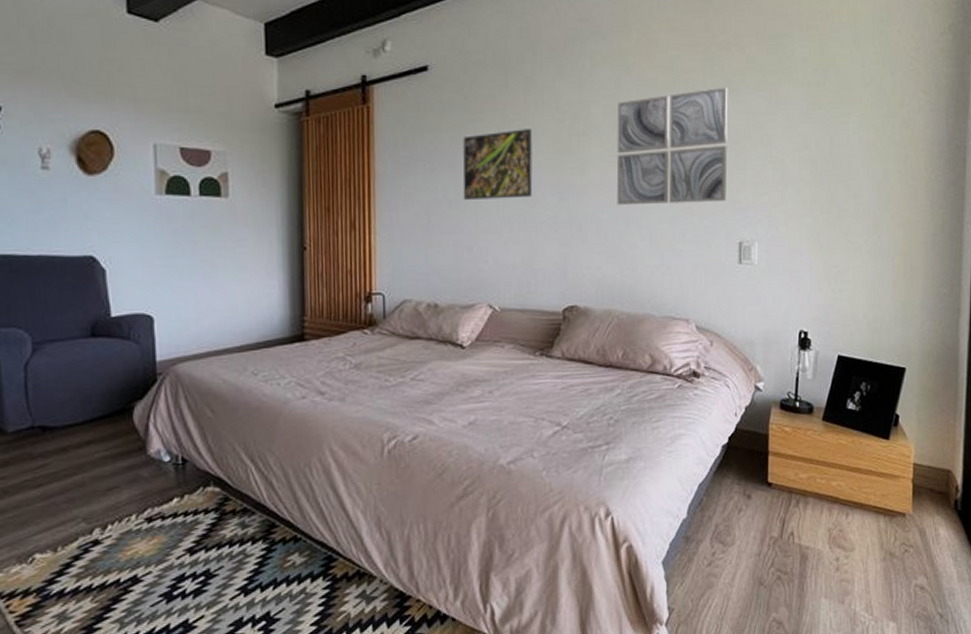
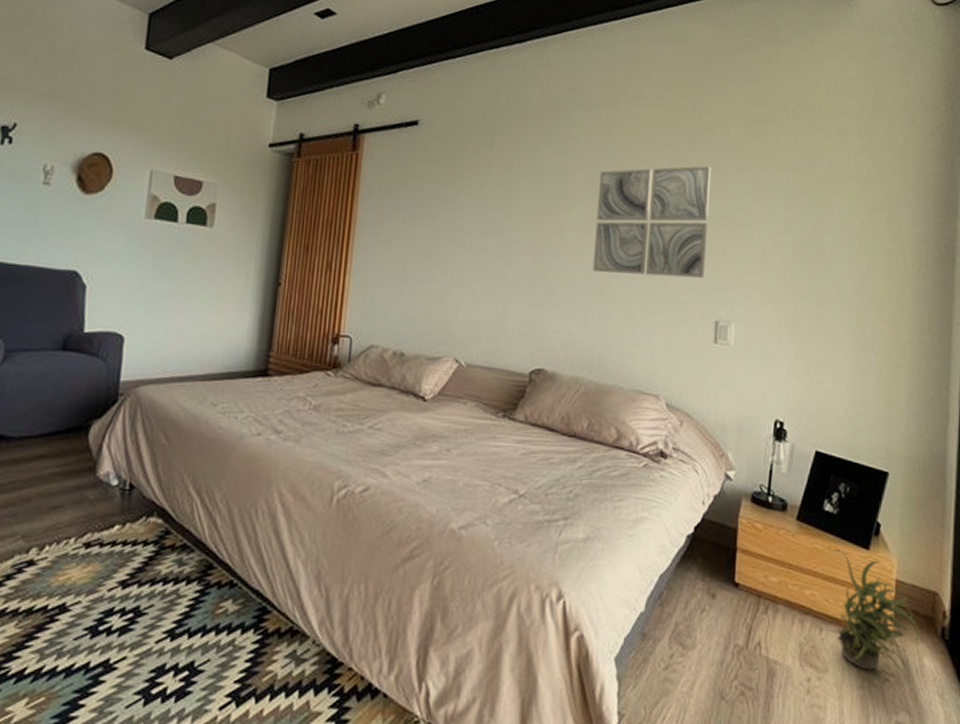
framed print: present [463,129,533,200] -> none [440,188,513,255]
potted plant: none [854,442,934,549] -> present [829,549,918,681]

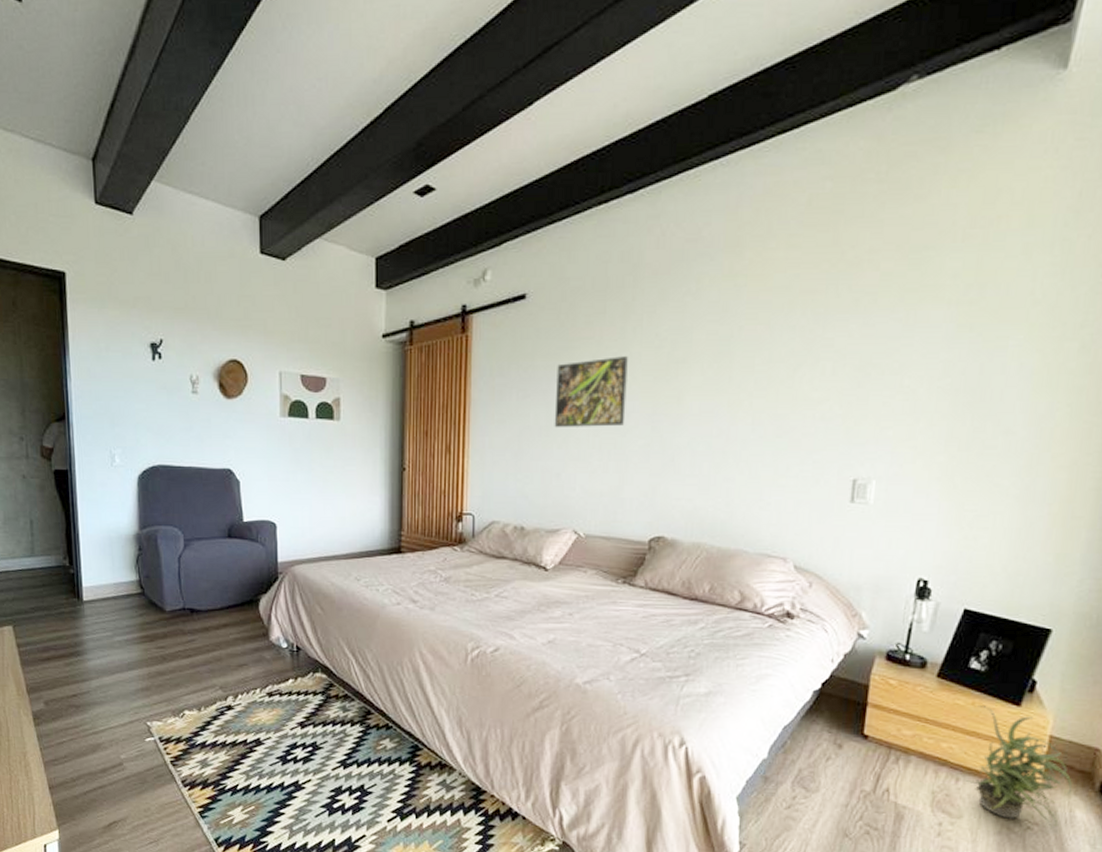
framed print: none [440,188,513,255] -> present [554,356,628,427]
wall art: present [592,165,712,279] -> none [714,308,855,437]

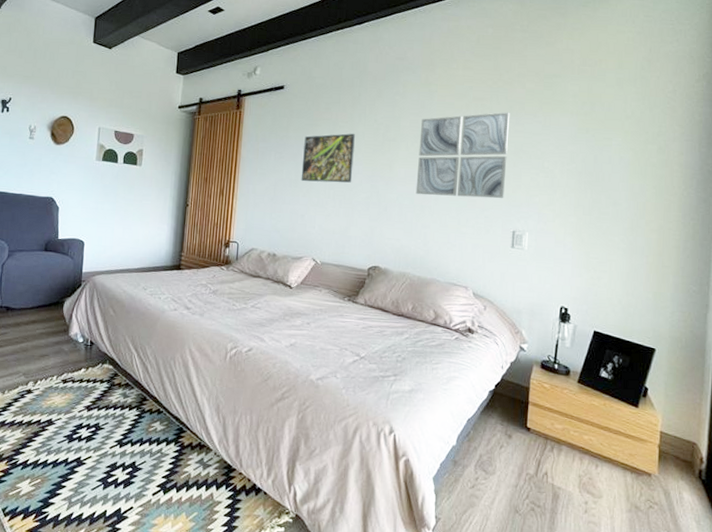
wall art: none [714,308,855,437] -> present [416,112,510,199]
potted plant: present [966,706,1072,830] -> none [603,406,679,509]

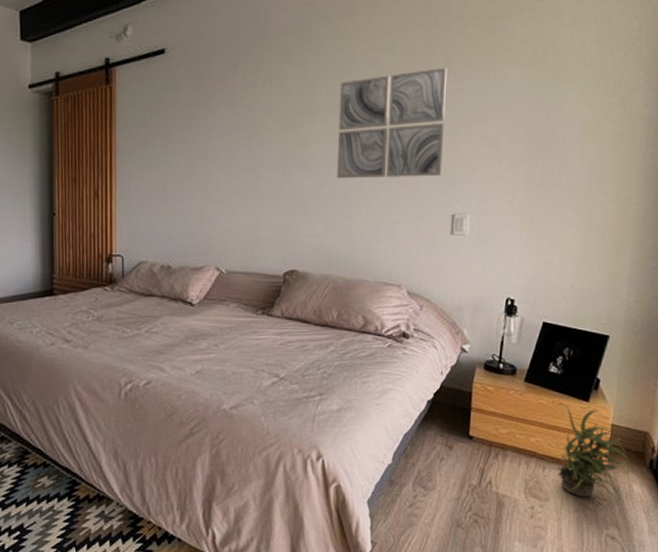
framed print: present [301,133,355,183] -> none [195,107,259,172]
potted plant: none [603,406,679,509] -> present [551,403,630,503]

